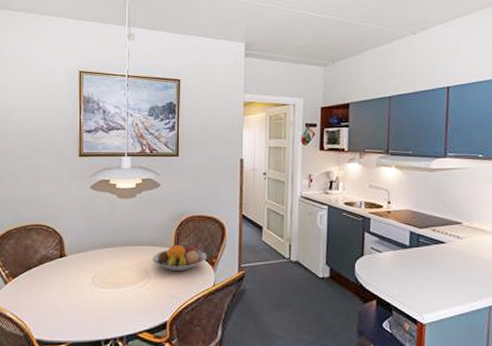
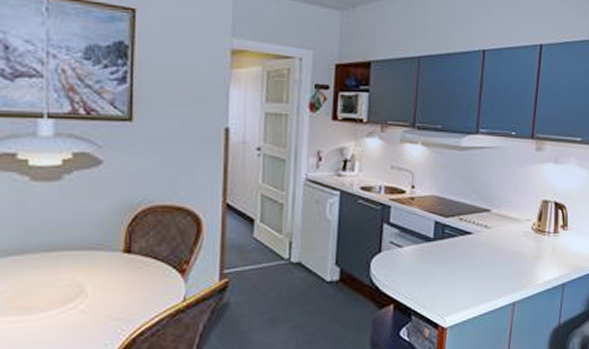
fruit bowl: present [153,243,207,272] -> none [90,244,175,285]

